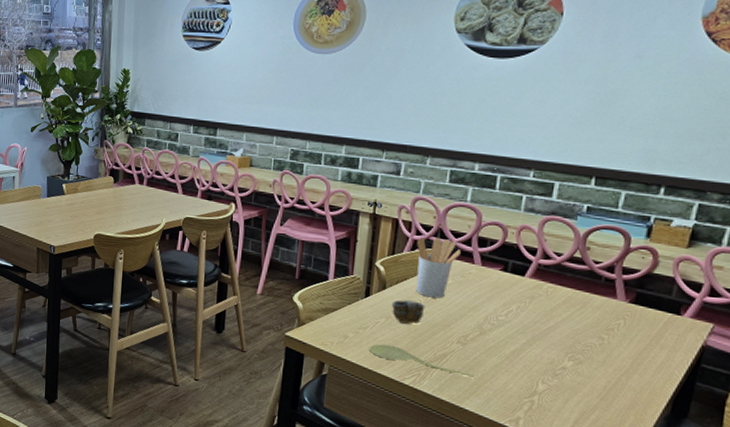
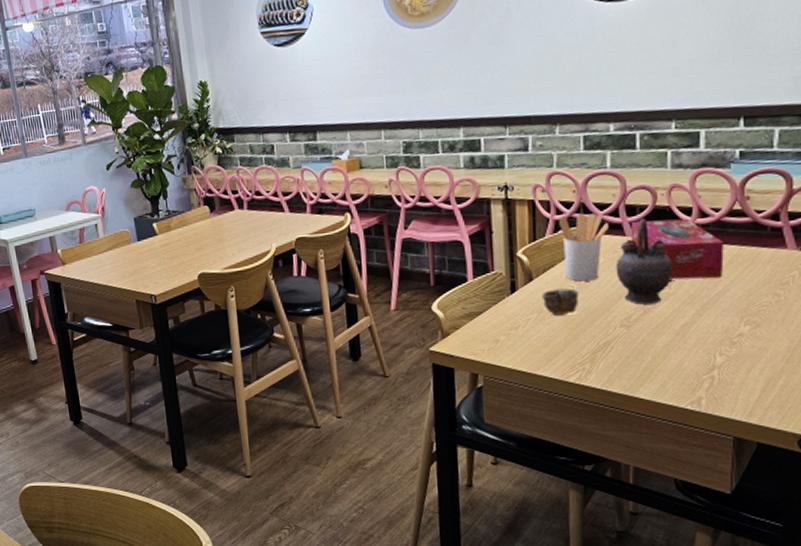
spoon: present [369,344,475,377] -> none [524,341,645,362]
teapot: none [460,251,513,328] -> present [615,218,674,305]
tissue box: none [478,252,561,314] -> present [630,218,724,279]

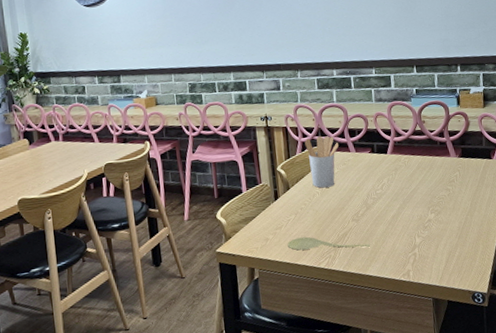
spoon: none [524,341,645,362] -> present [287,236,371,250]
cup: present [541,288,579,315] -> none [296,193,323,216]
teapot: present [615,218,674,305] -> none [345,138,384,203]
tissue box: present [630,218,724,279] -> none [353,137,414,182]

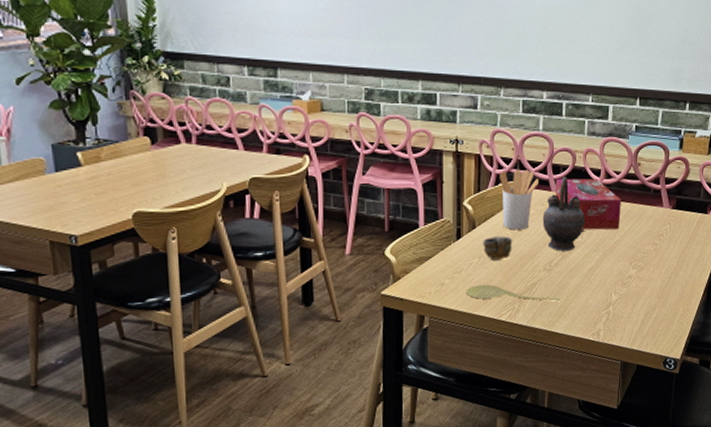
cup: none [296,193,323,216] -> present [482,236,513,260]
teapot: none [345,138,384,203] -> present [542,177,586,251]
tissue box: none [353,137,414,182] -> present [555,178,621,230]

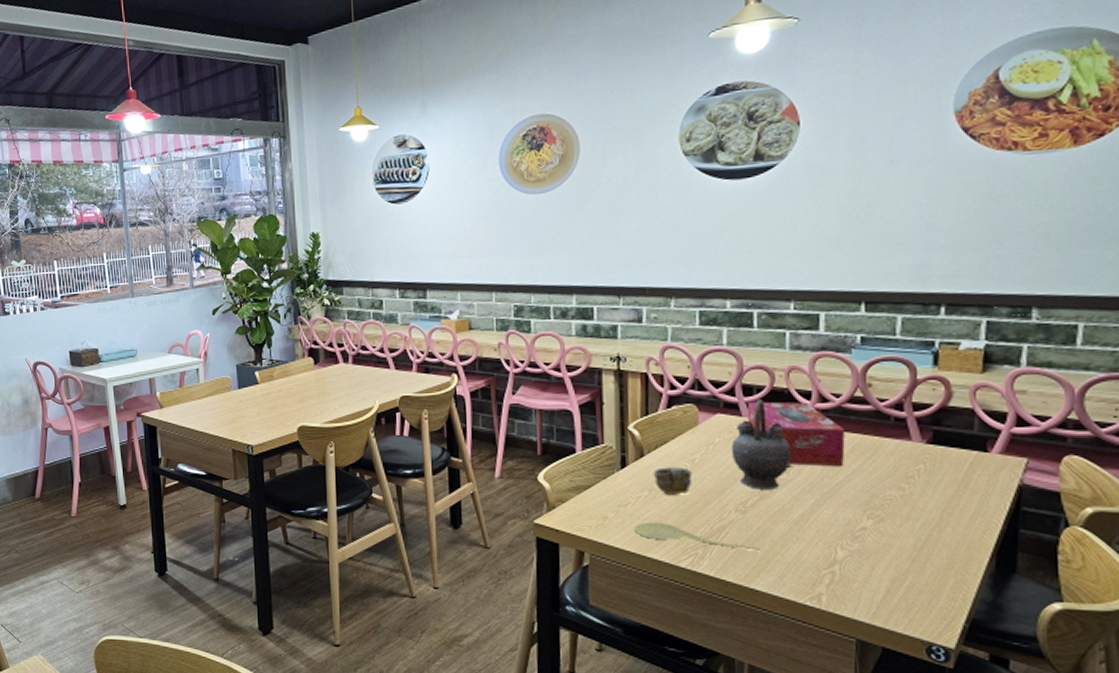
utensil holder: present [500,169,540,230] -> none [673,390,726,461]

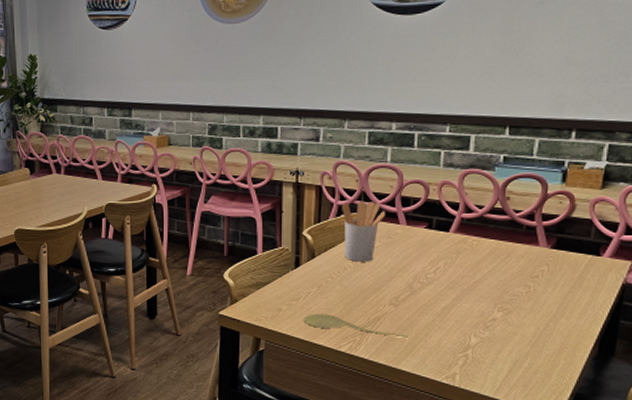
cup: present [652,467,693,495] -> none [321,267,355,291]
utensil holder: none [673,390,726,461] -> present [342,201,386,262]
teapot: present [731,399,793,489] -> none [389,210,440,286]
tissue box: present [747,401,845,466] -> none [404,211,484,267]

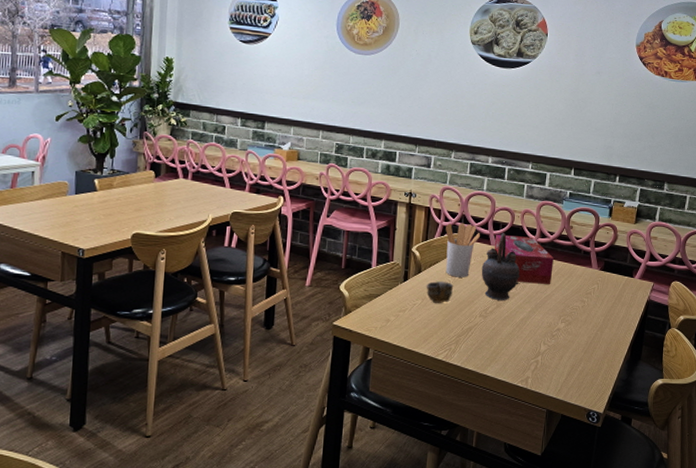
spoon: present [303,314,409,338] -> none [408,324,494,346]
cup: none [321,267,355,291] -> present [426,281,454,303]
teapot: none [389,210,440,286] -> present [481,233,520,300]
tissue box: none [404,211,484,267] -> present [494,234,554,284]

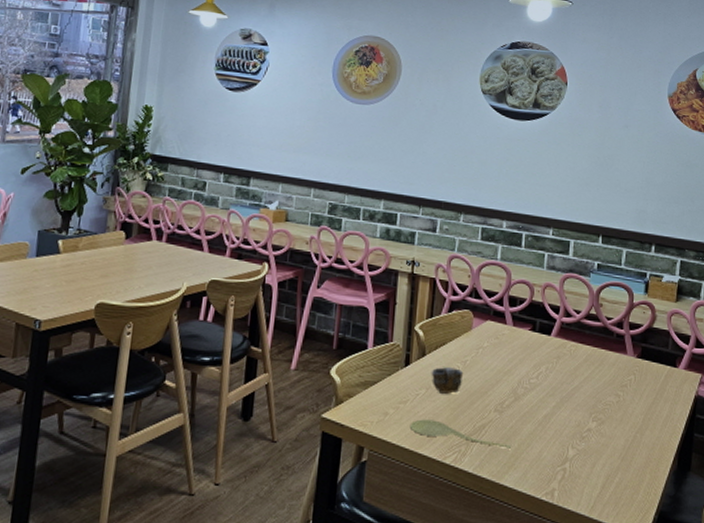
spoon: none [408,324,494,346] -> present [409,419,512,449]
utensil holder: present [445,223,481,278] -> none [454,297,495,363]
teapot: present [481,233,520,300] -> none [496,310,542,392]
tissue box: present [494,234,554,284] -> none [510,311,581,373]

